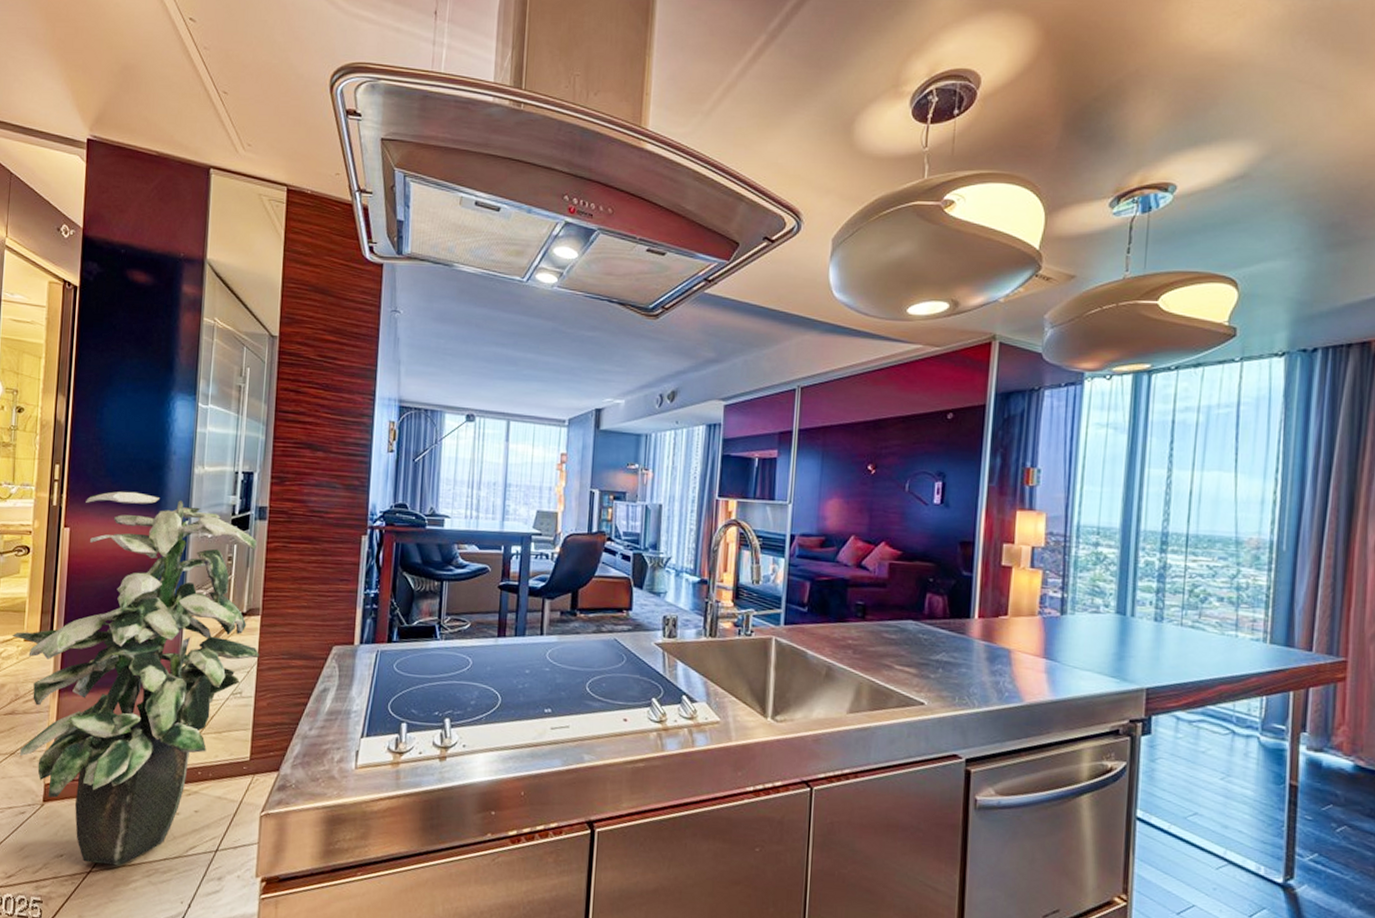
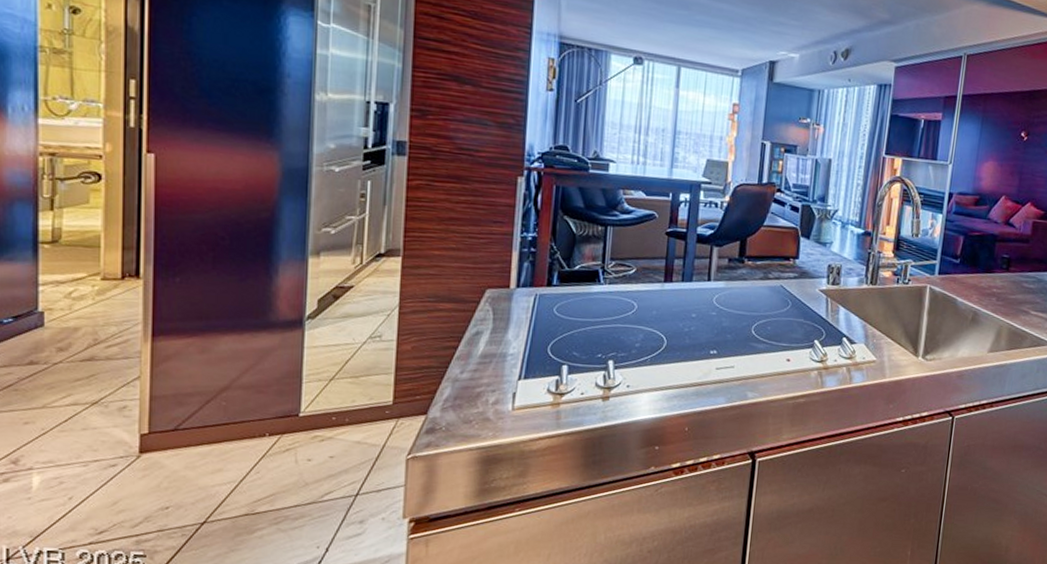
indoor plant: present [11,491,260,866] -> none [83,115,402,515]

